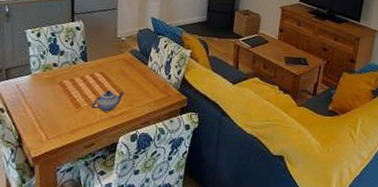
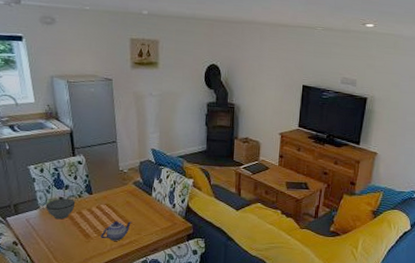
bowl: none [37,64,69,87] -> present [45,198,76,220]

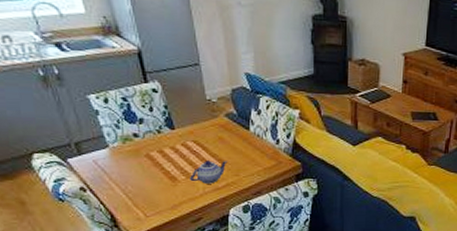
bowl: present [45,198,76,220] -> none [116,134,155,160]

